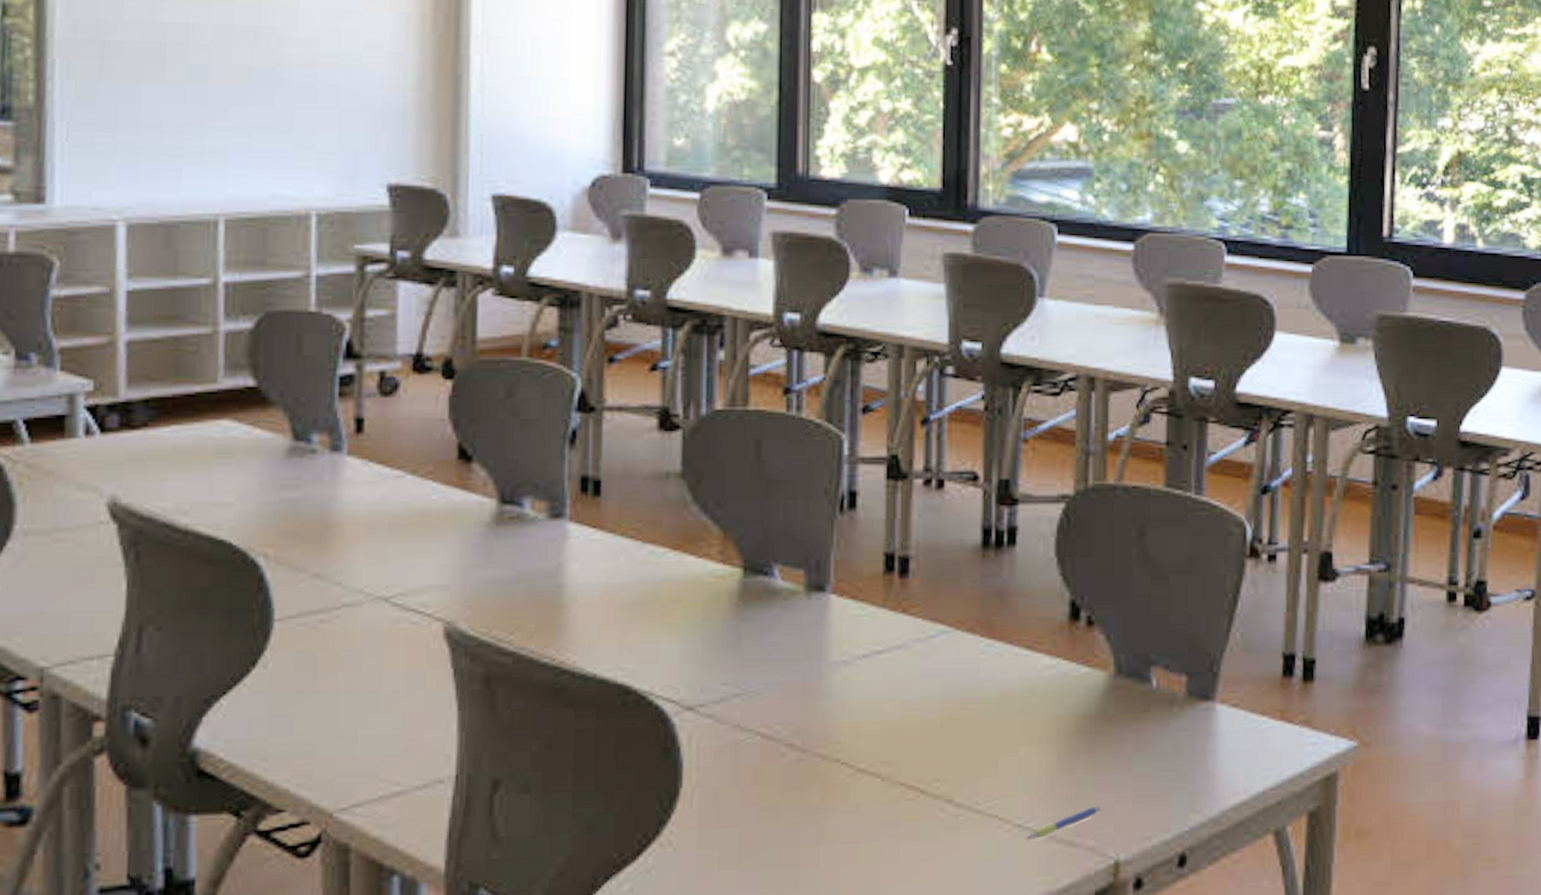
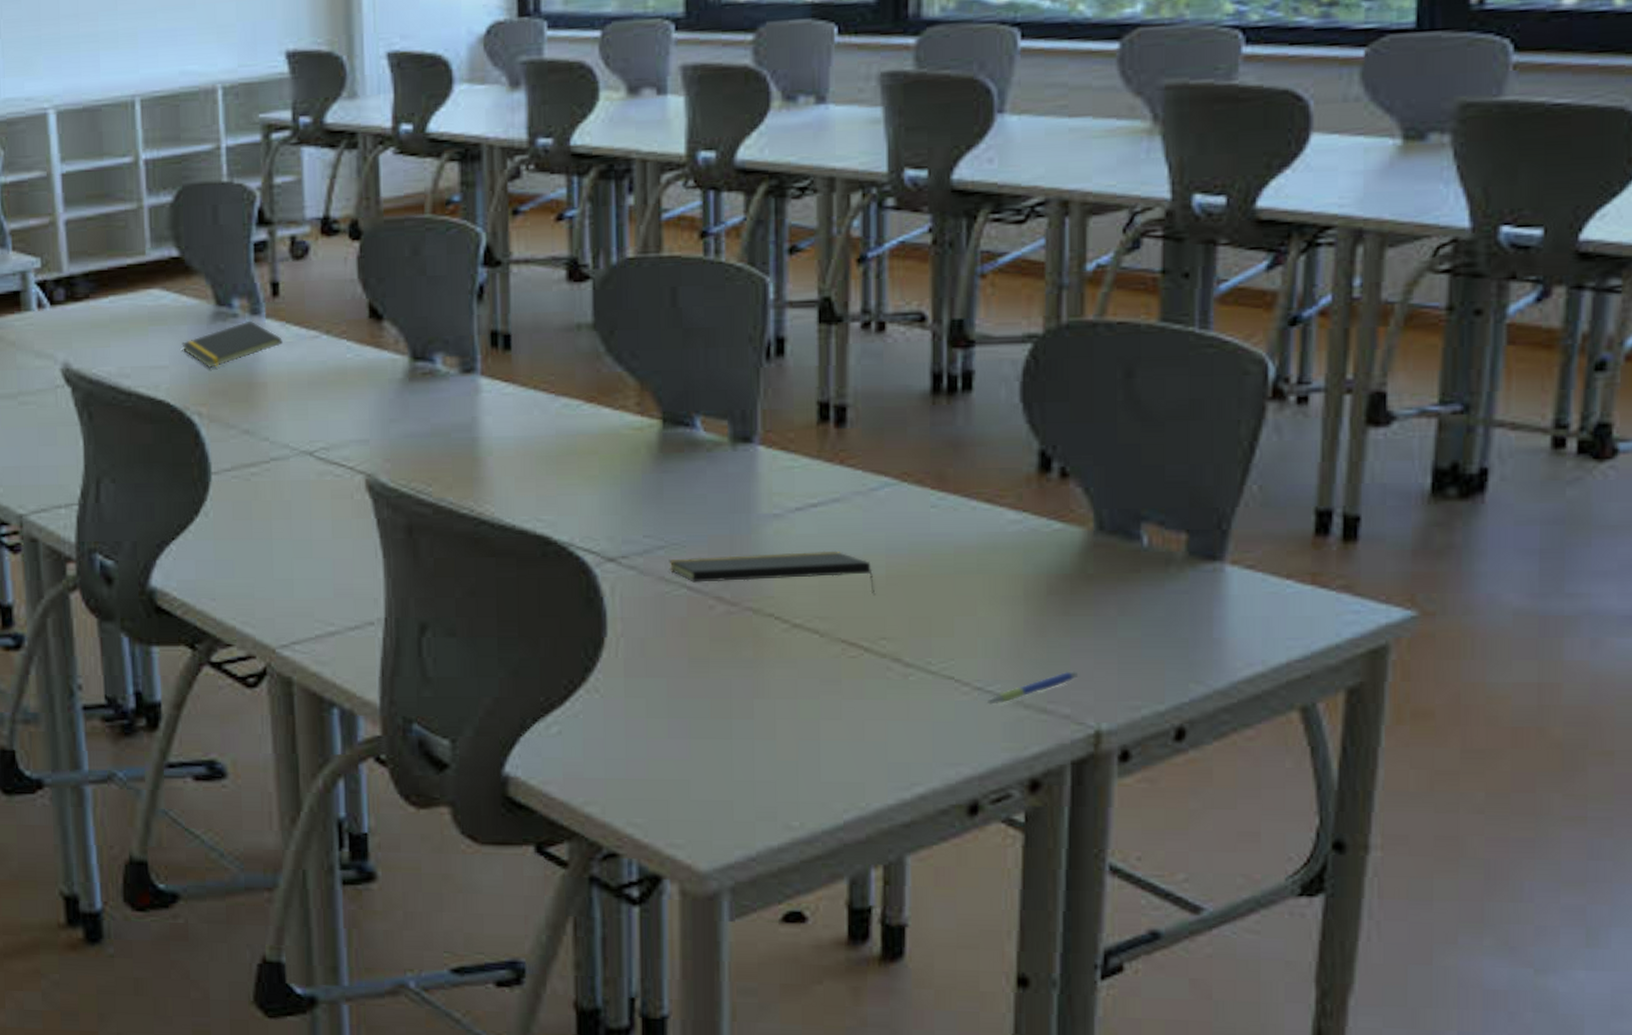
notepad: none [251,457,364,506] -> present [181,320,283,368]
notepad: none [744,696,932,739] -> present [669,550,876,596]

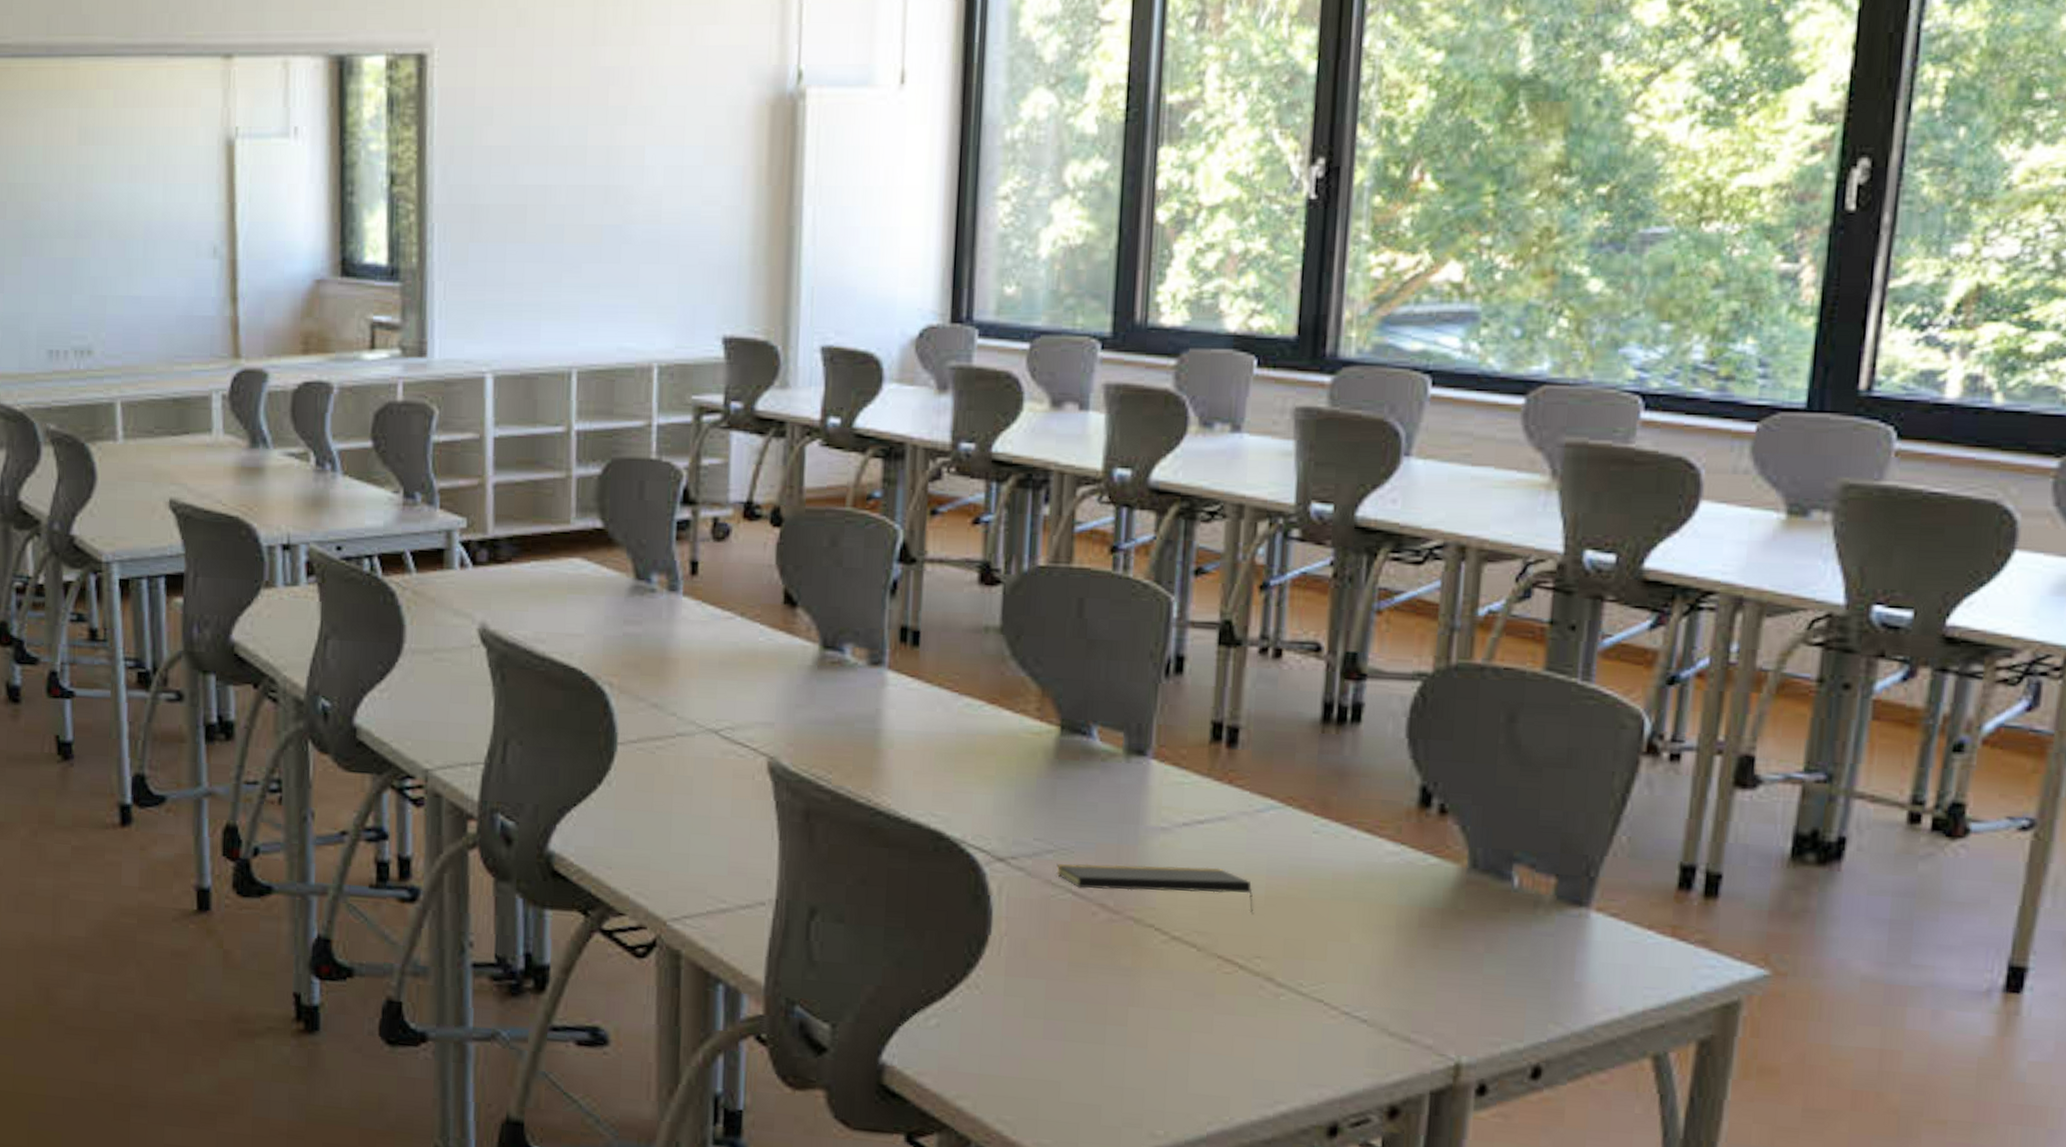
notepad: present [181,320,283,368] -> none [598,596,697,640]
pen: present [986,671,1078,705] -> none [1353,1002,1442,1030]

